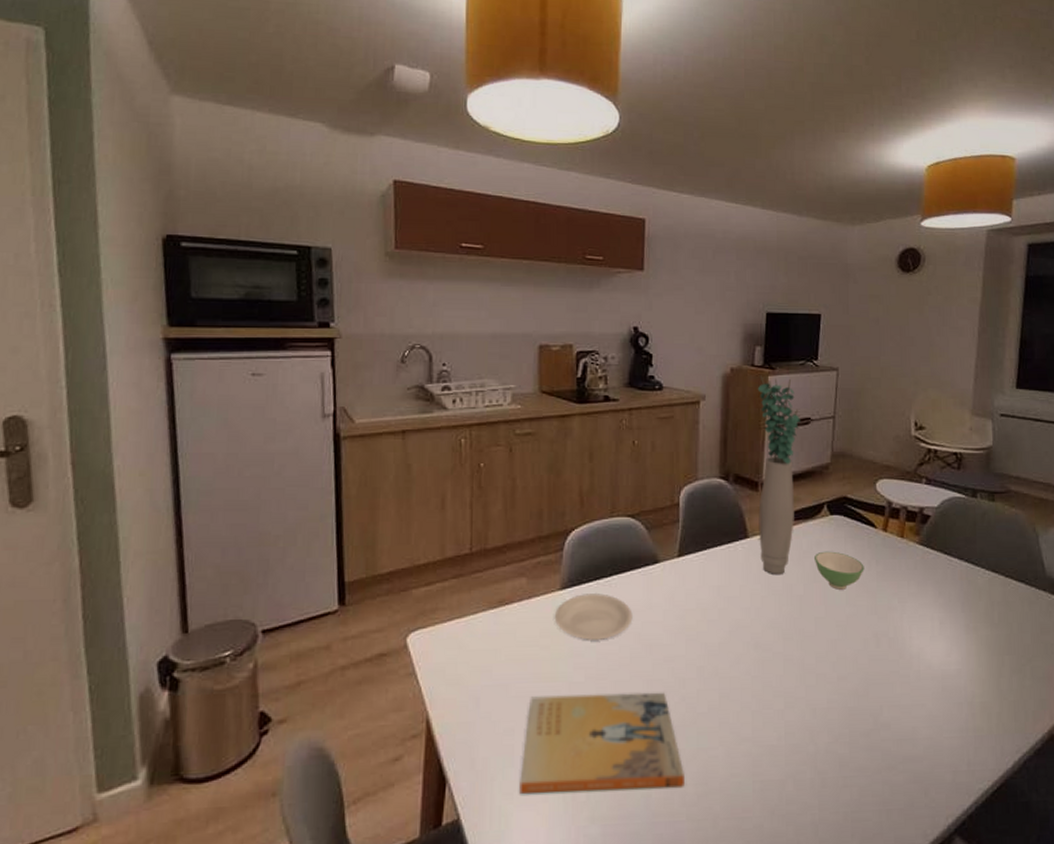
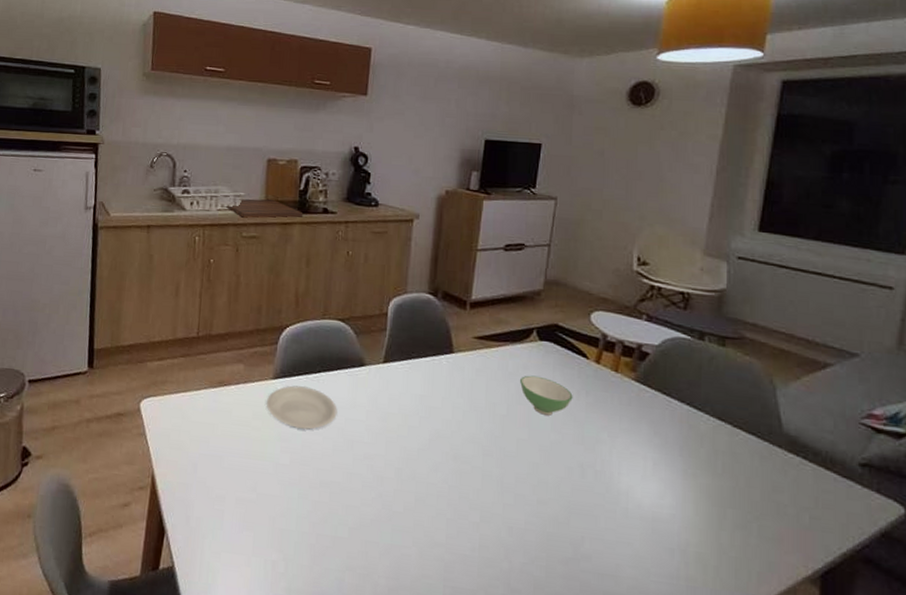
cutting board: none [492,390,583,414] -> present [224,199,304,219]
book: present [519,692,684,795] -> none [226,470,377,578]
vase: present [757,375,802,574] -> none [464,199,515,392]

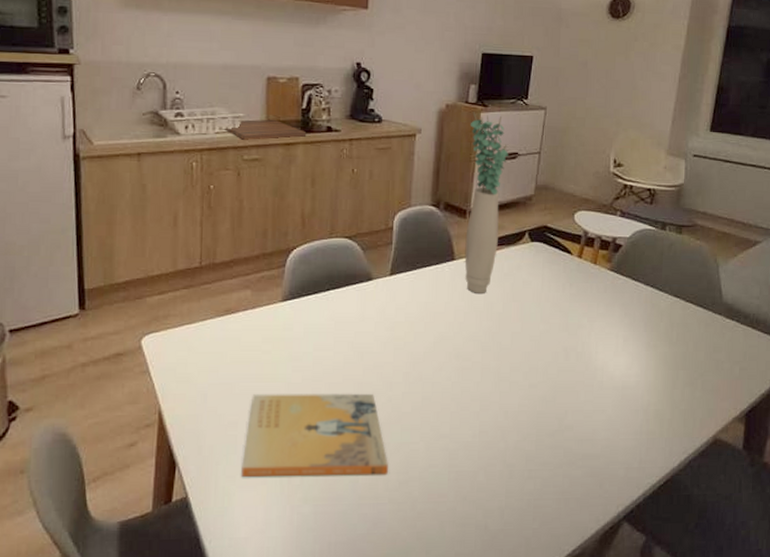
book: none [226,470,377,578] -> present [241,393,388,478]
plate: present [267,385,337,430] -> none [276,305,347,347]
vase: none [464,199,515,392] -> present [464,112,510,293]
bowl: present [520,375,573,416] -> none [514,274,559,309]

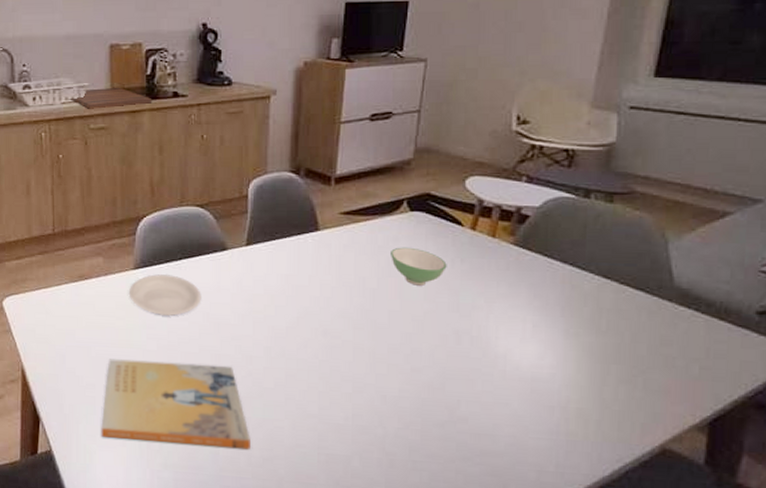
plate: none [276,305,347,347] -> present [129,273,202,316]
vase: present [464,112,510,293] -> none [330,68,382,267]
bowl: none [514,274,559,309] -> present [391,247,447,286]

